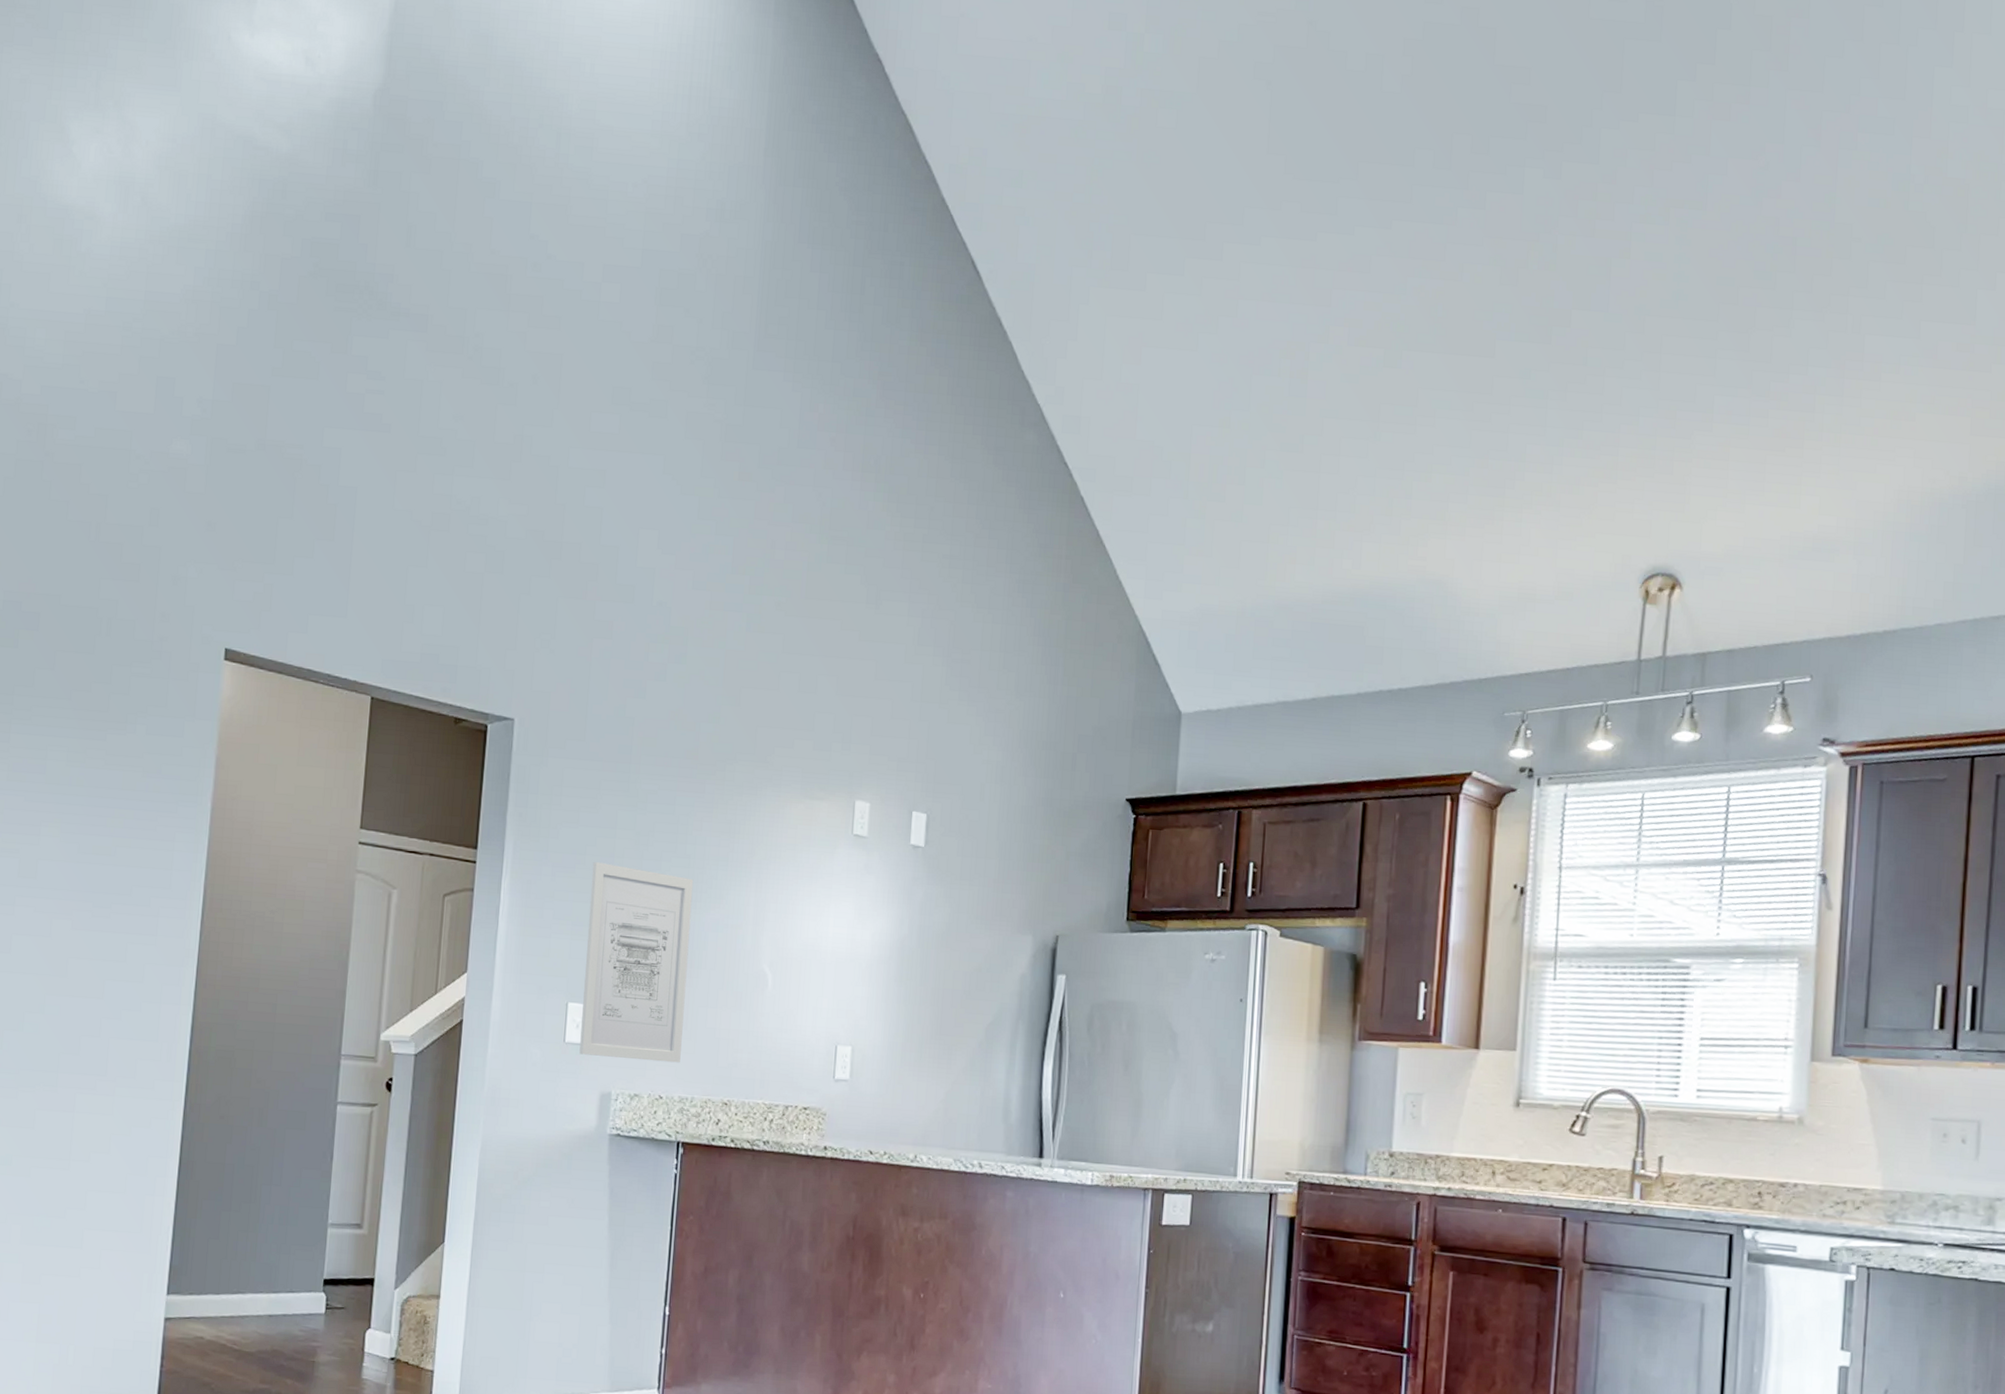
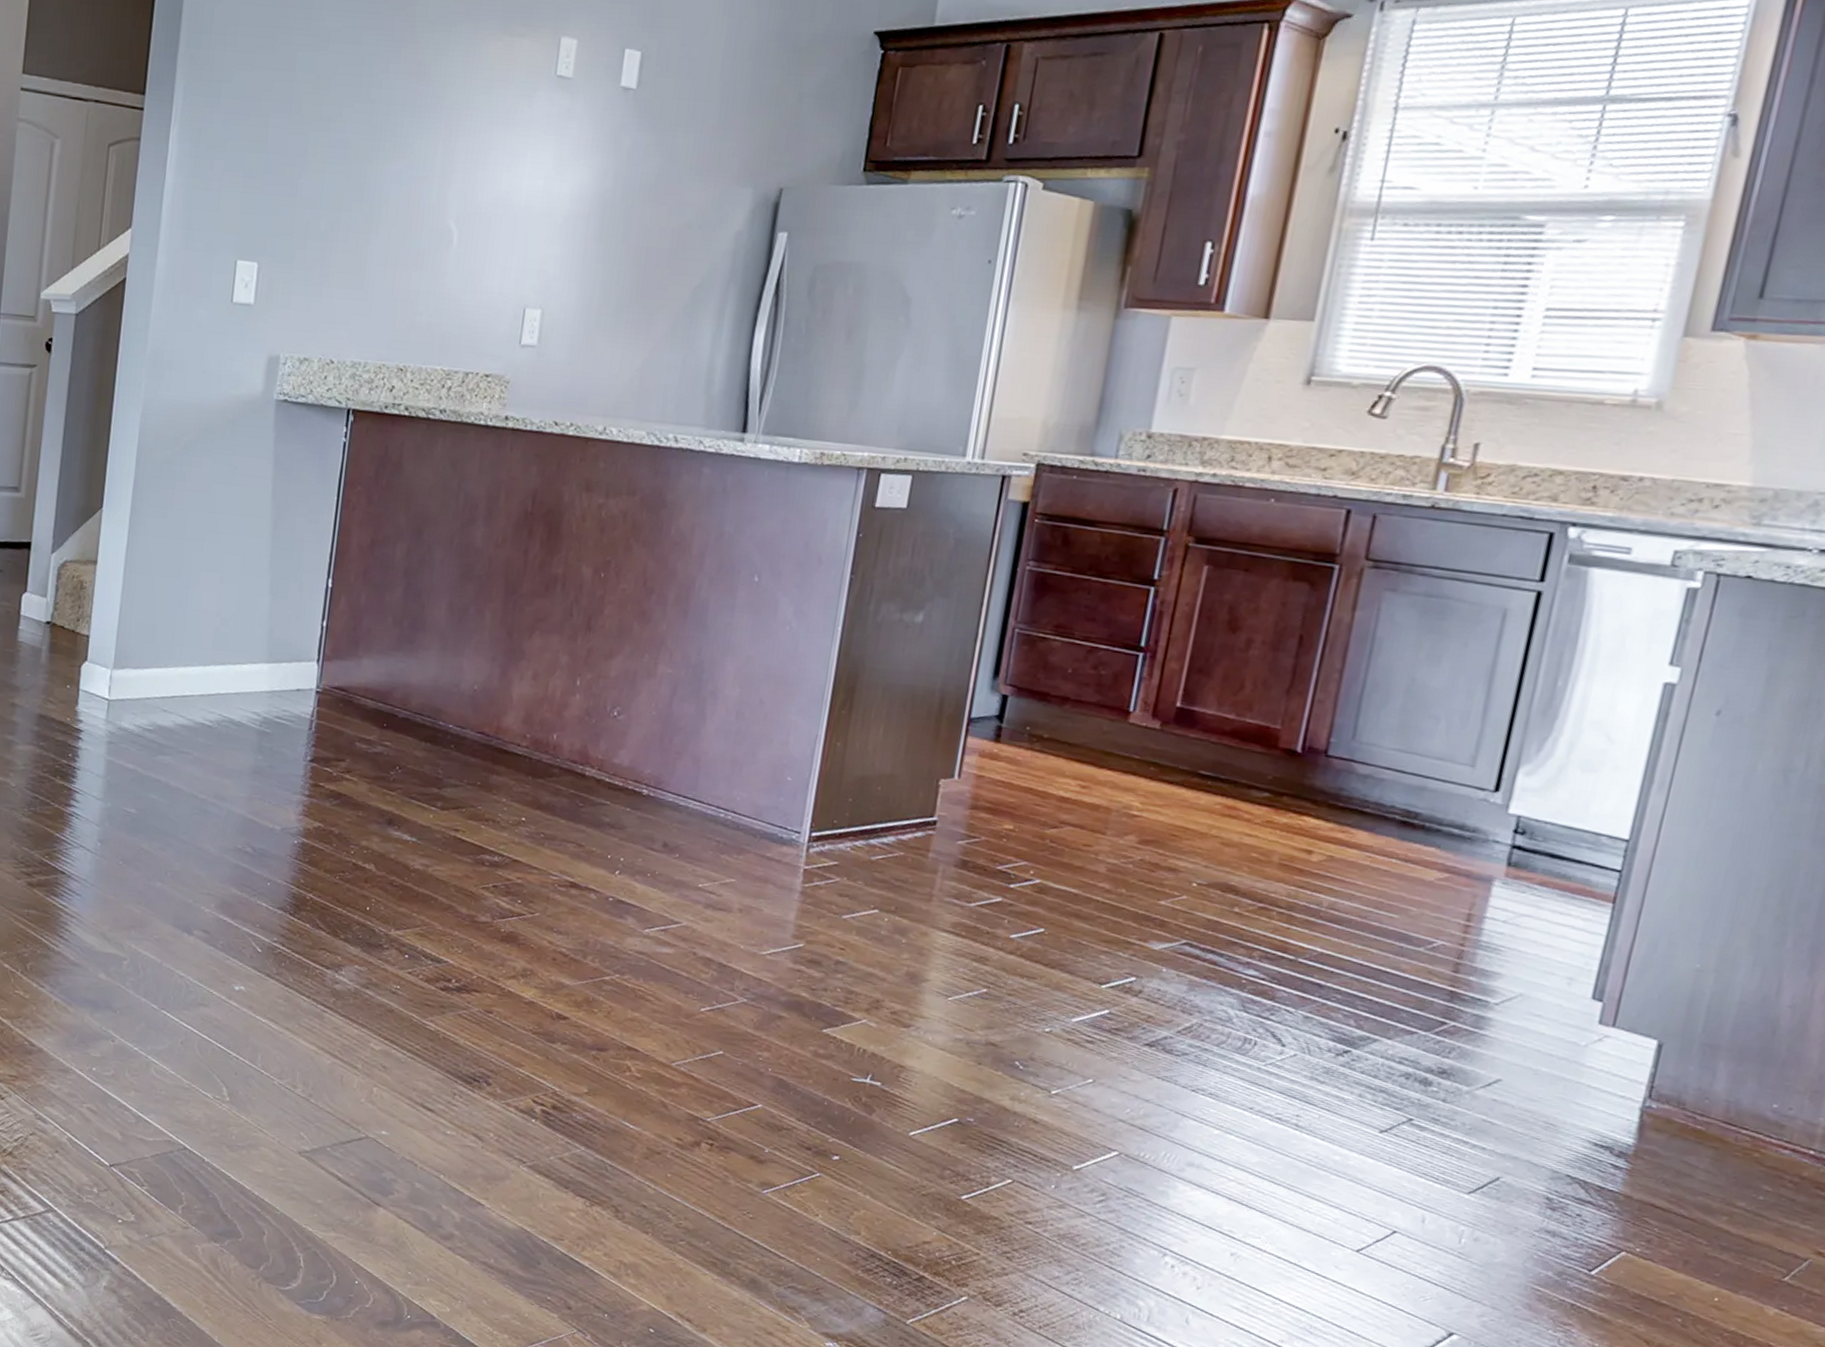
wall art: present [579,861,694,1063] -> none [247,107,377,326]

